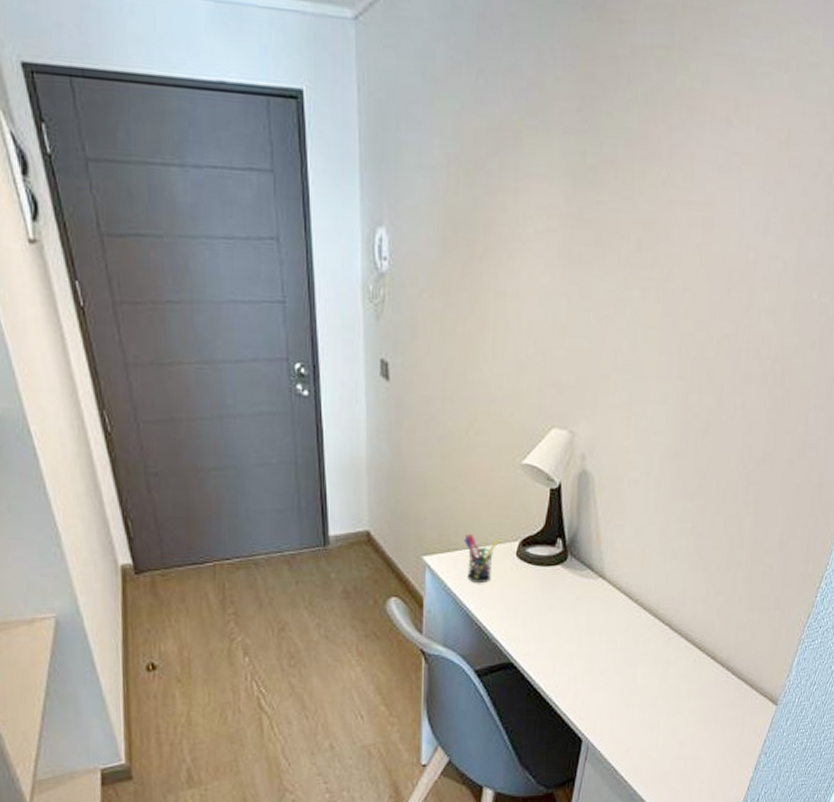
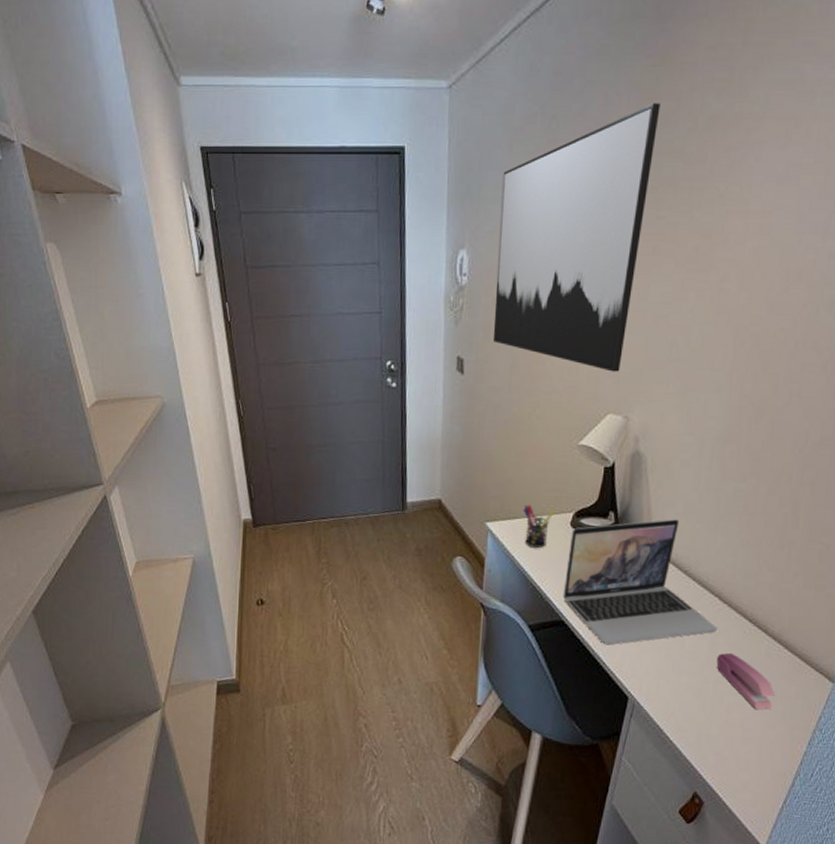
wall art: none [421,65,599,380] -> present [492,103,661,372]
laptop: none [510,544,668,686] -> present [563,519,717,646]
stapler: none [668,683,723,740] -> present [716,652,775,710]

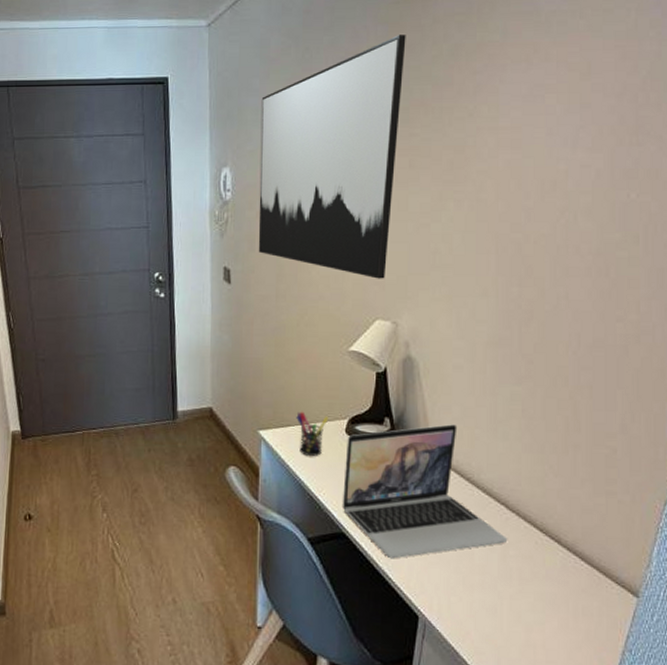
stapler: present [716,652,775,710] -> none [510,565,575,629]

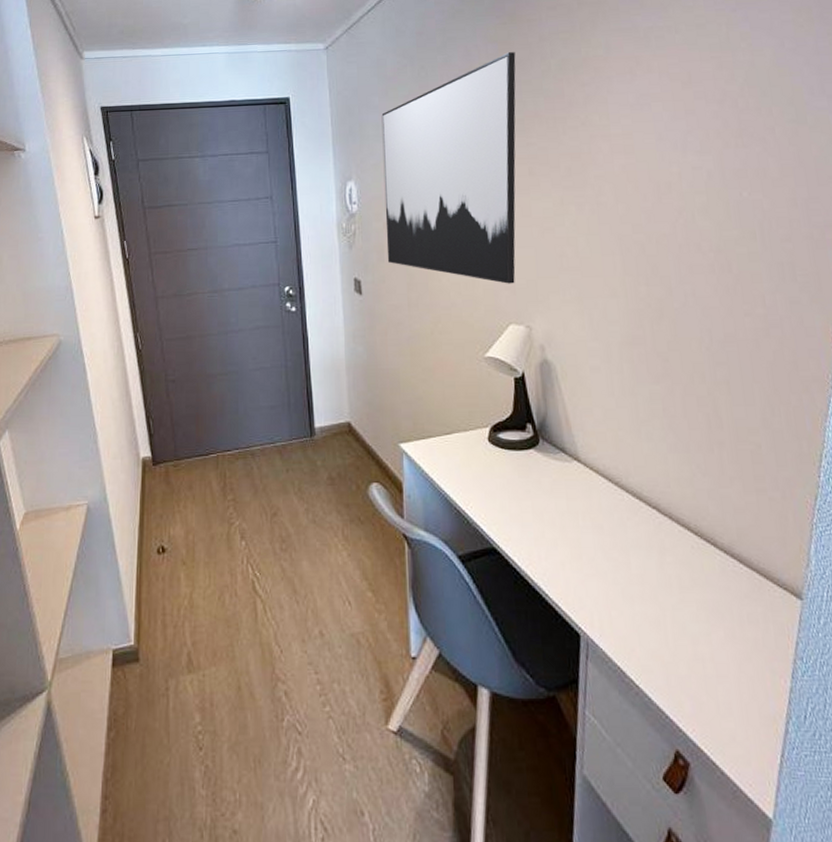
pen holder: present [296,411,329,456] -> none [437,421,471,468]
laptop: present [342,424,507,559] -> none [490,427,662,573]

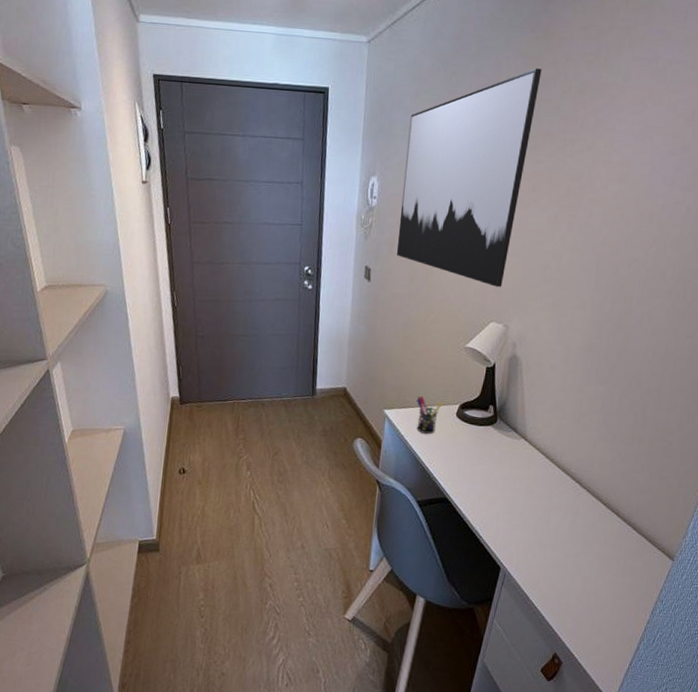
pen holder: none [437,421,471,468] -> present [416,395,444,434]

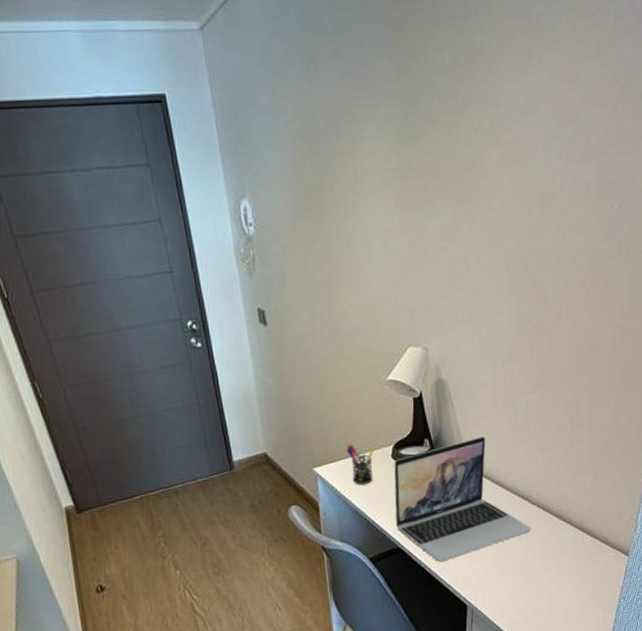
wall art: present [396,68,542,287] -> none [271,40,413,307]
laptop: none [447,414,577,522] -> present [394,436,531,563]

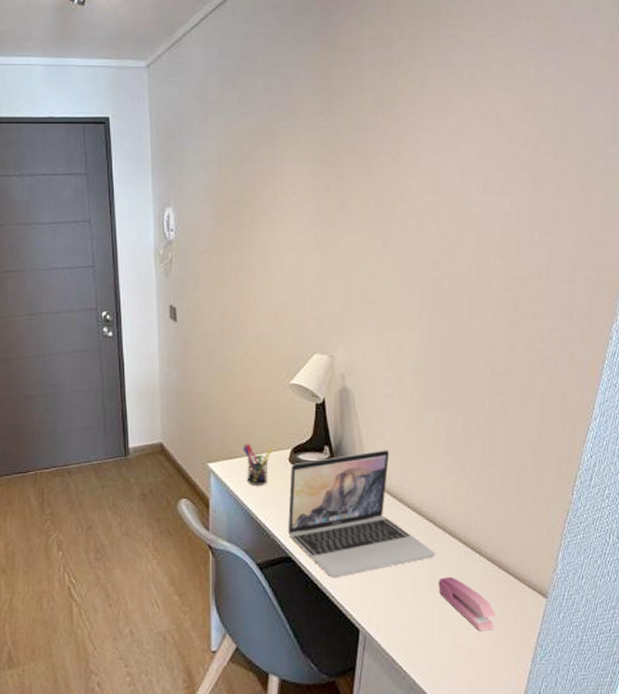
stapler: none [534,547,585,593] -> present [438,576,495,632]

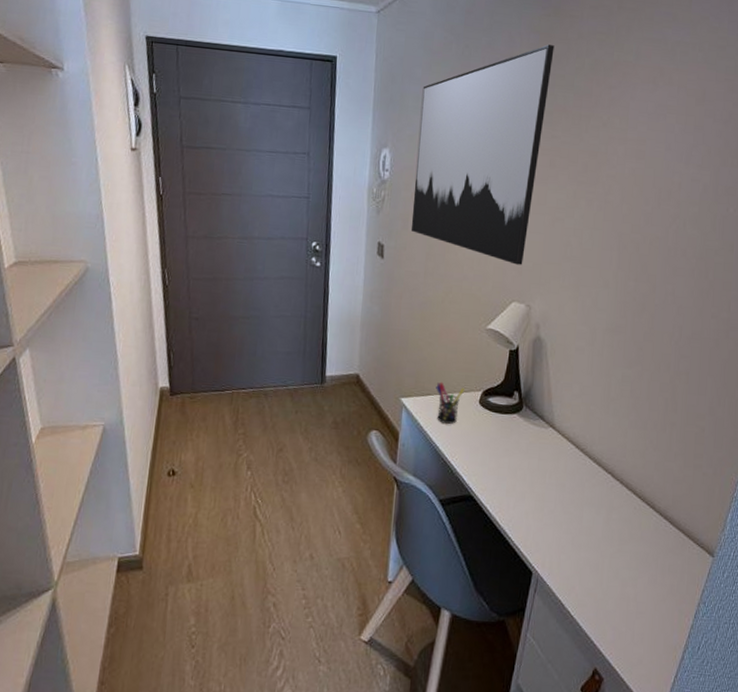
wall art: none [201,82,335,315] -> present [410,44,554,265]
laptop: present [287,450,435,578] -> none [471,400,611,521]
stapler: present [438,576,495,632] -> none [611,528,663,584]

